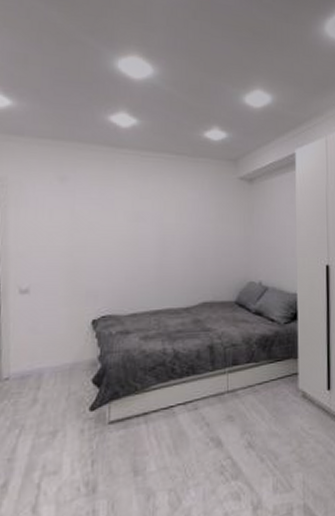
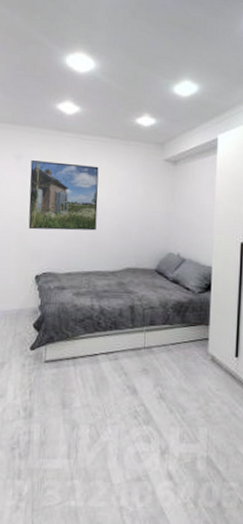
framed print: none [79,182,165,266] -> present [28,160,99,231]

